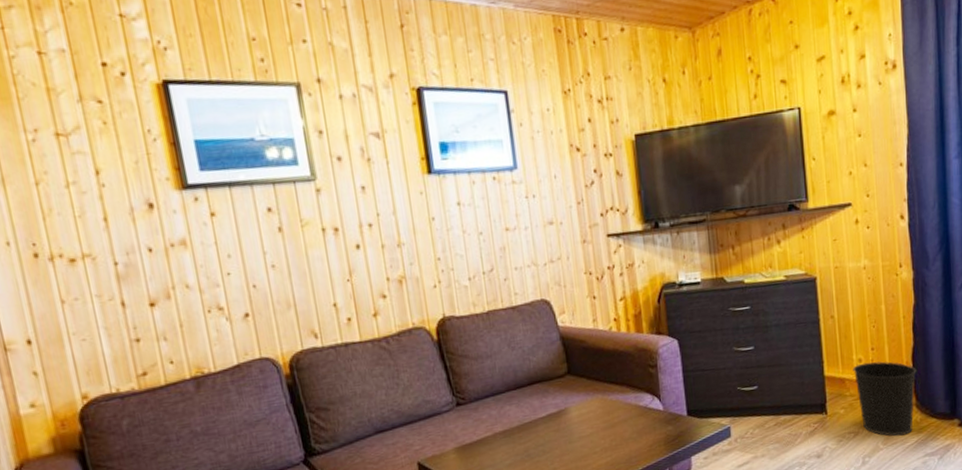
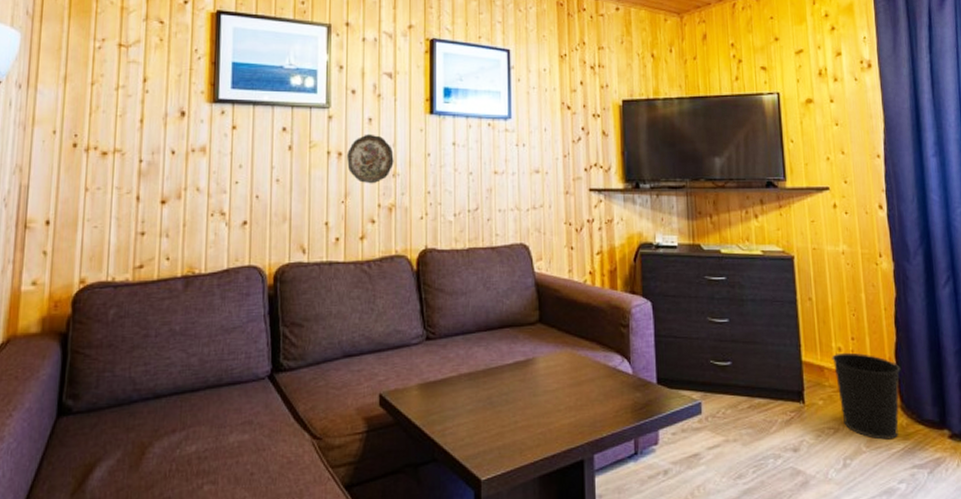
decorative plate: none [344,203,397,258] -> present [347,134,394,184]

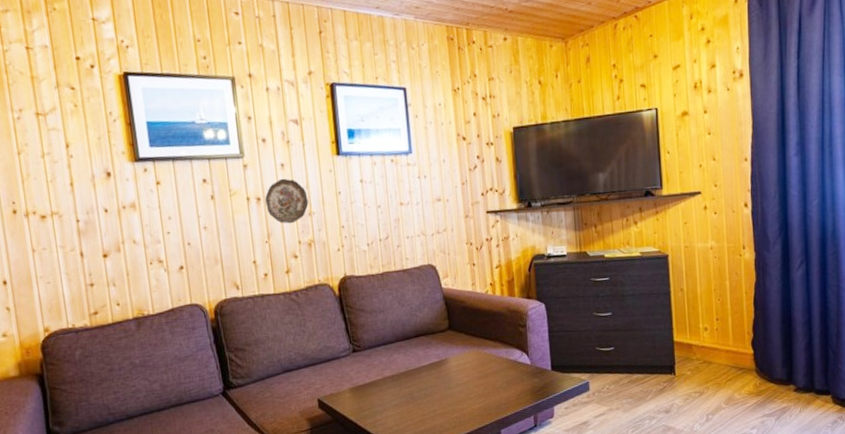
wastebasket: present [832,352,900,440] -> none [699,330,757,398]

